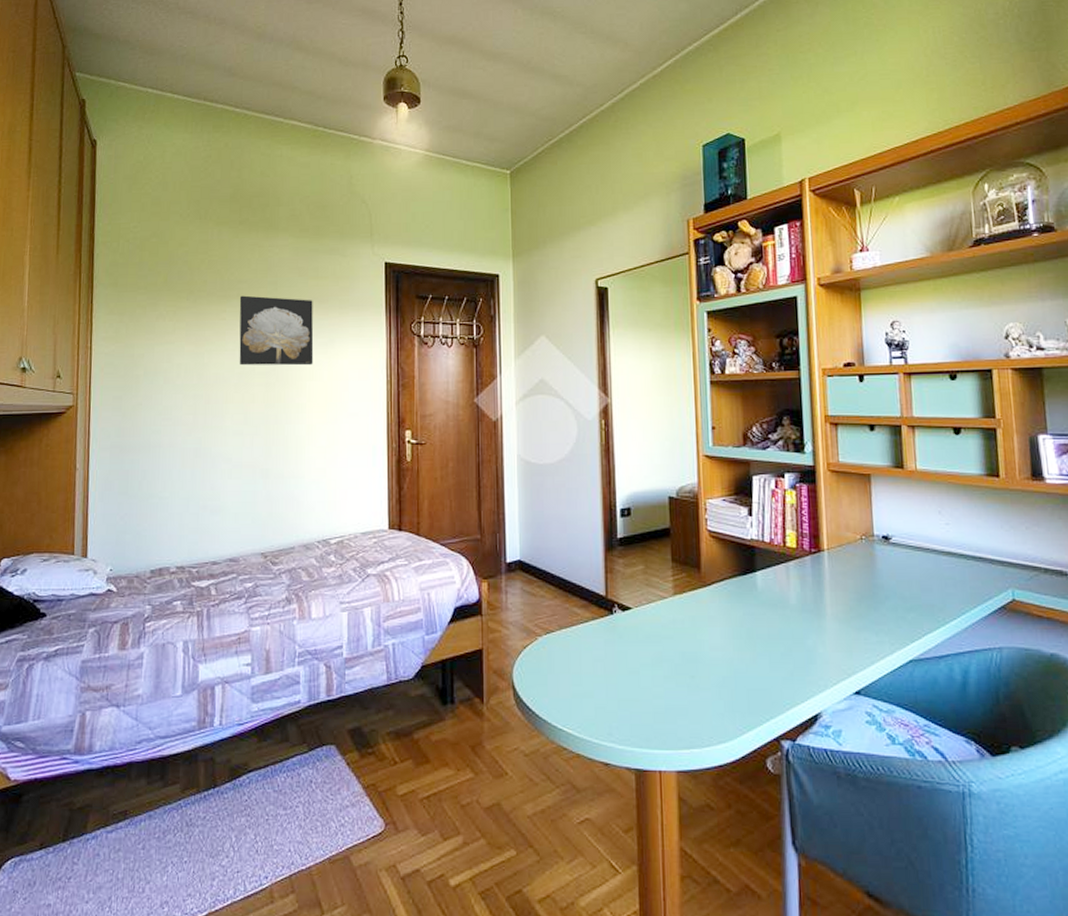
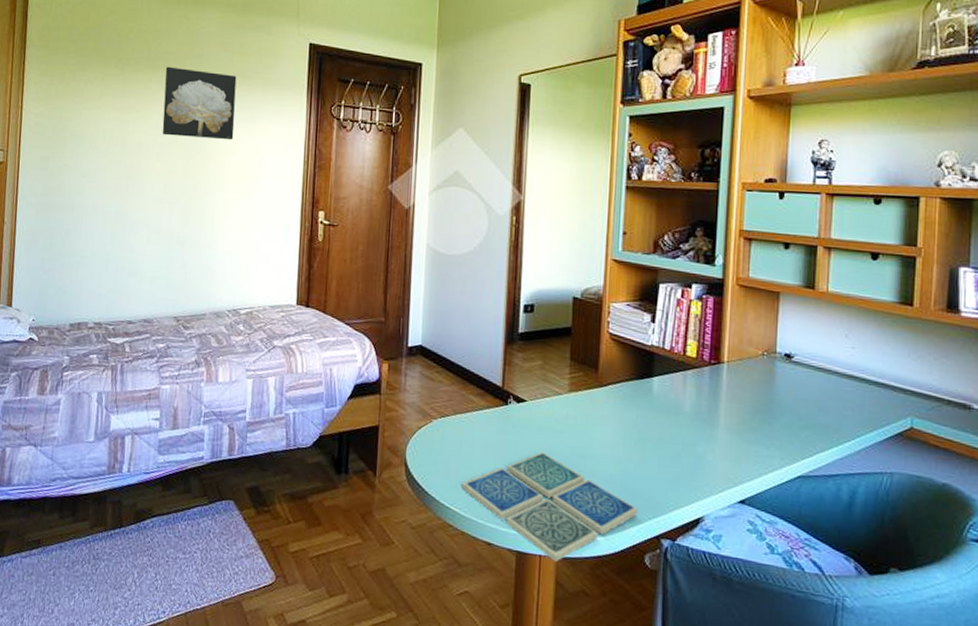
drink coaster: none [573,660,756,777] -> present [461,451,639,563]

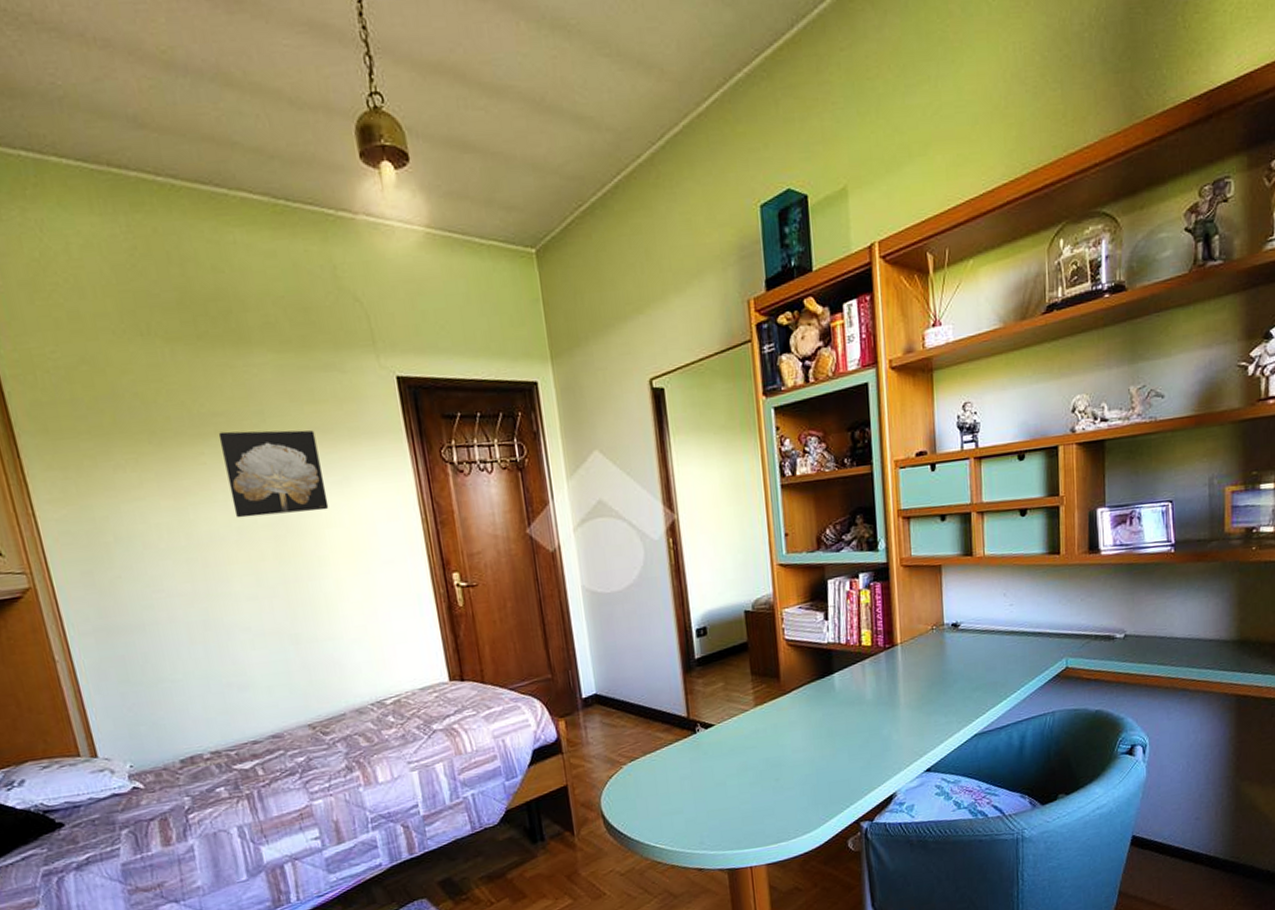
drink coaster: present [461,451,639,563] -> none [663,770,837,869]

